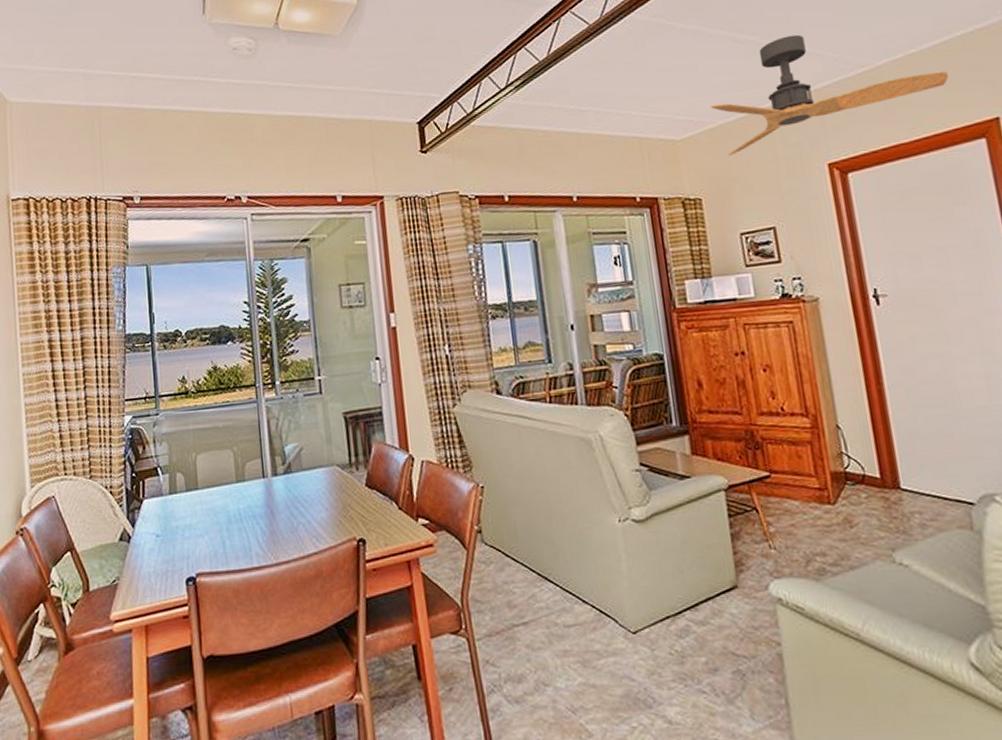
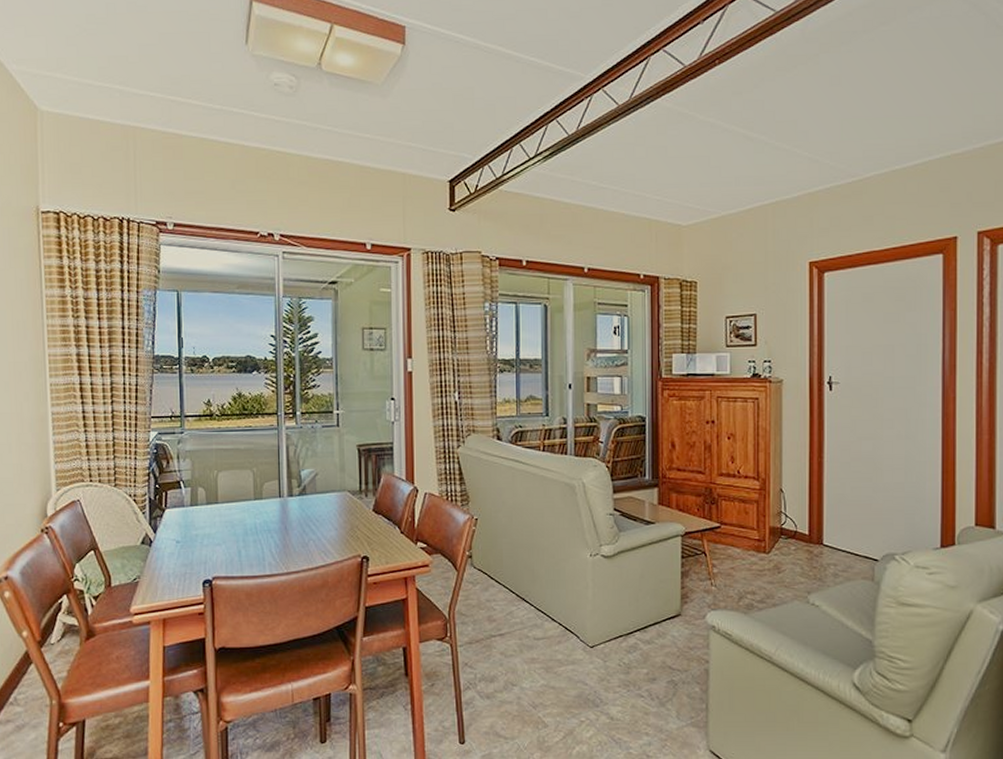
ceiling fan: present [710,34,949,156] -> none [716,139,923,245]

